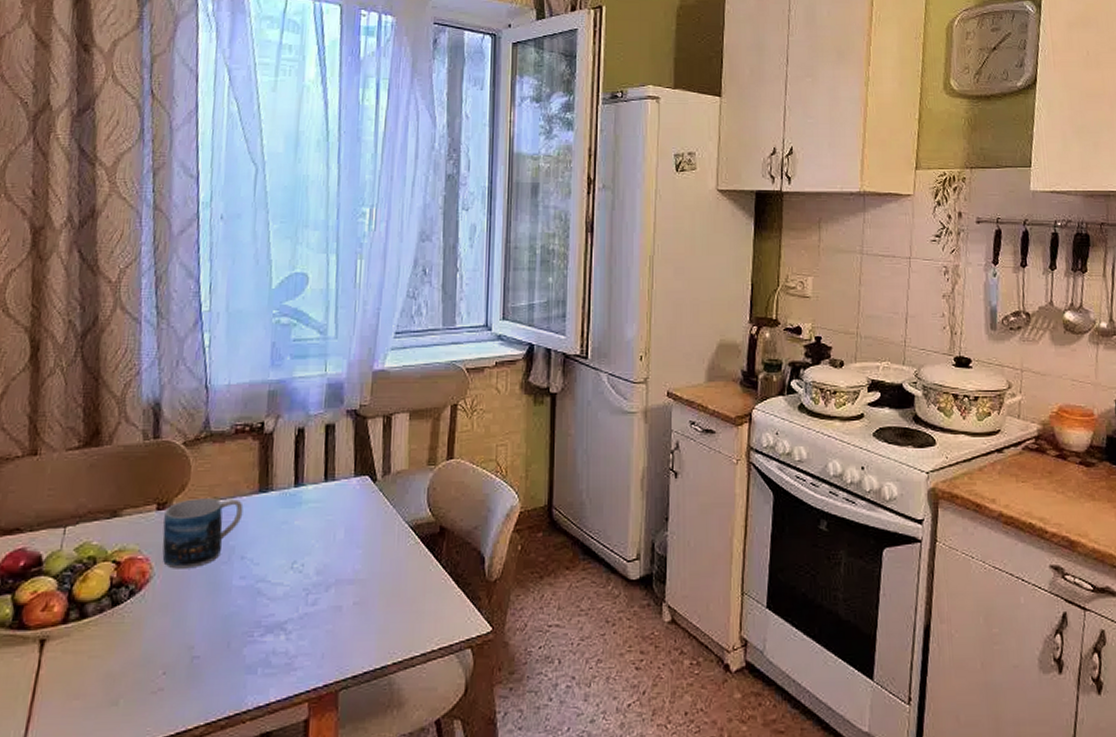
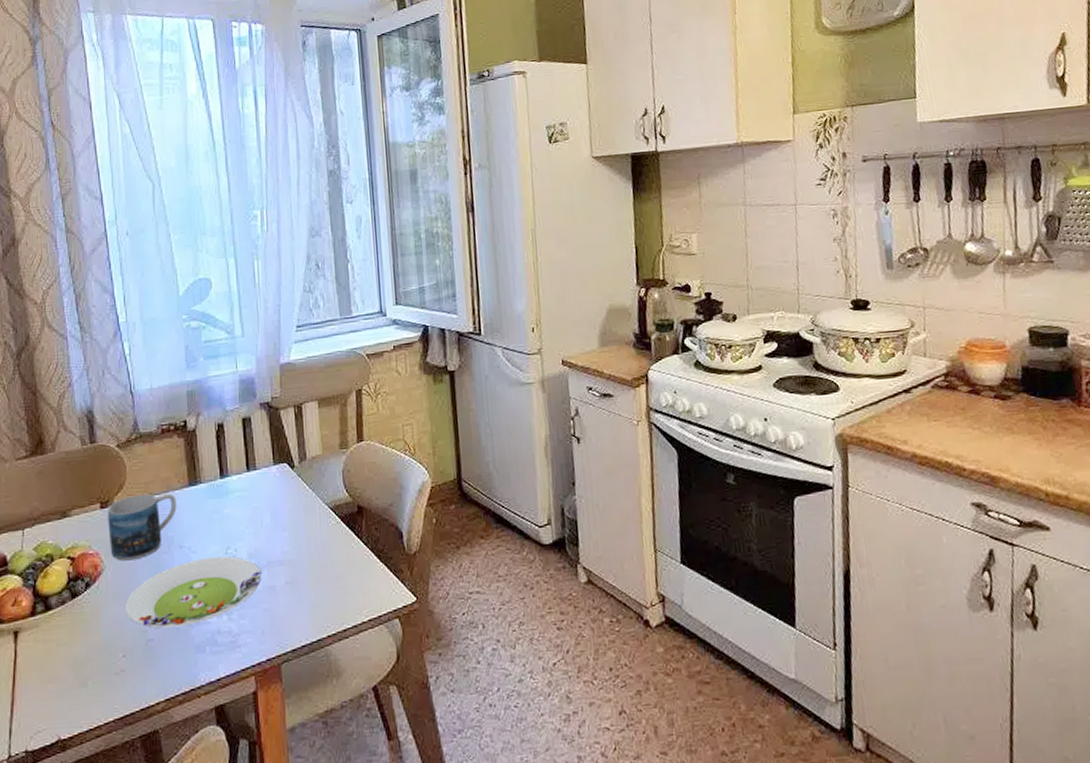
salad plate: none [172,570,328,645] -> present [125,556,262,629]

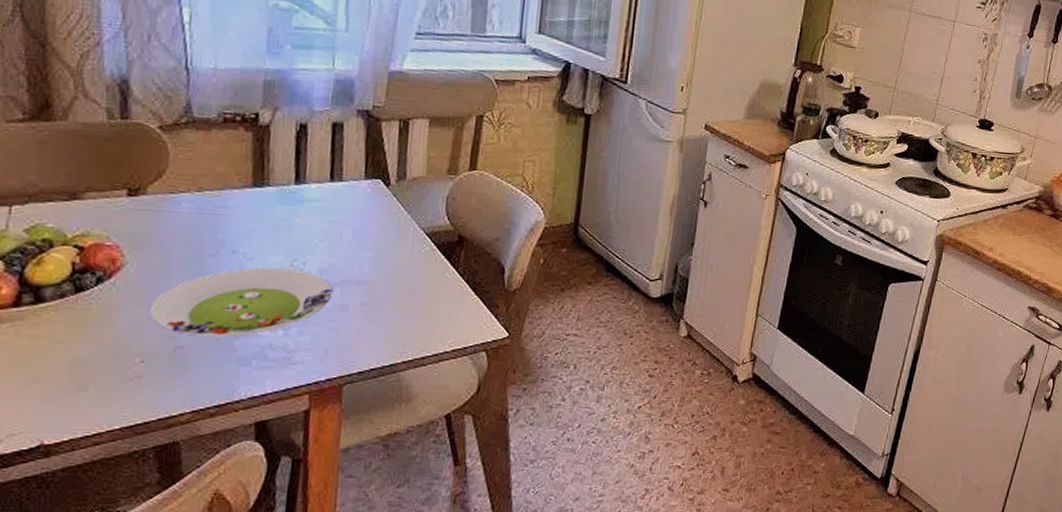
mug: present [108,494,177,561] -> none [135,187,234,259]

